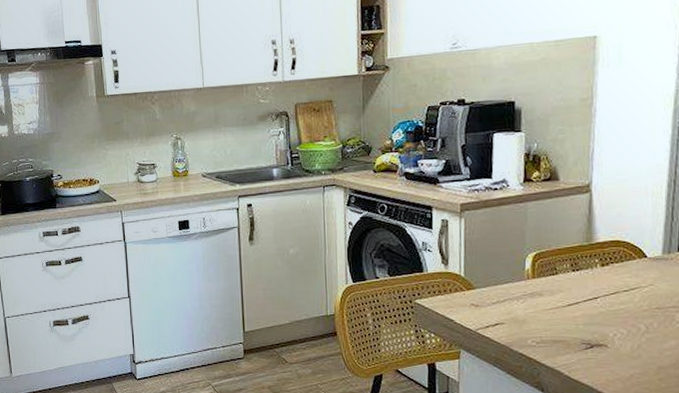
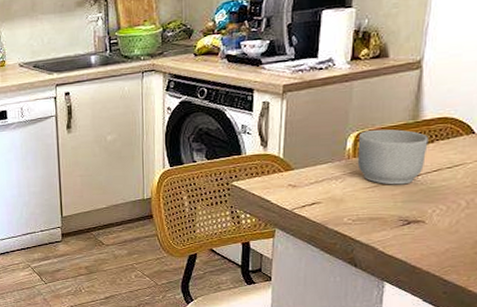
mug: none [536,250,604,307] -> present [357,129,429,185]

